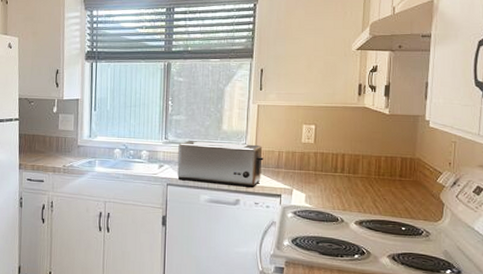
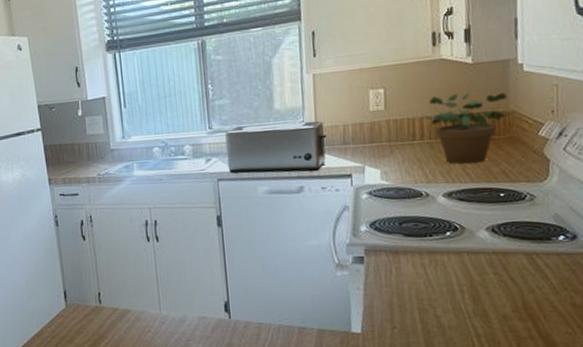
potted plant: none [345,137,420,199] -> present [423,91,516,164]

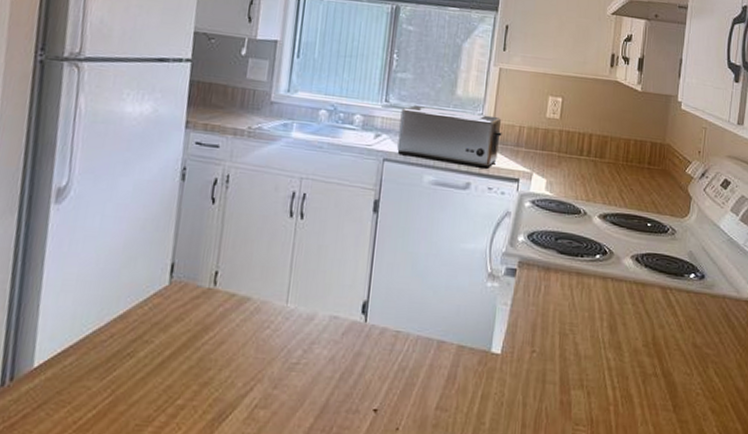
potted plant: present [423,91,516,164] -> none [592,116,670,190]

